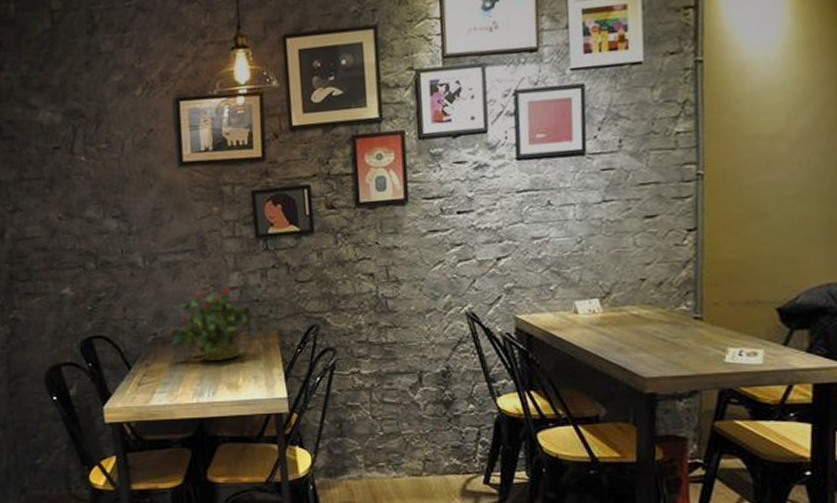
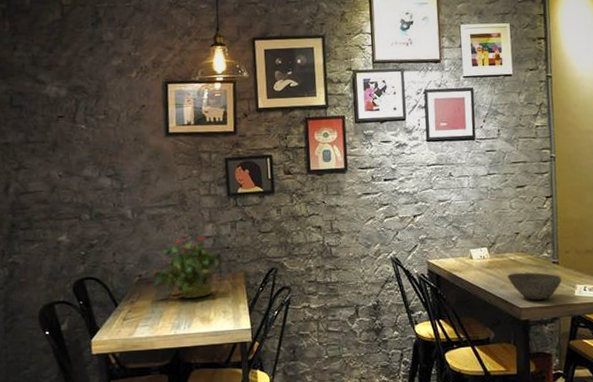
bowl: none [626,331,706,369] -> present [507,272,561,301]

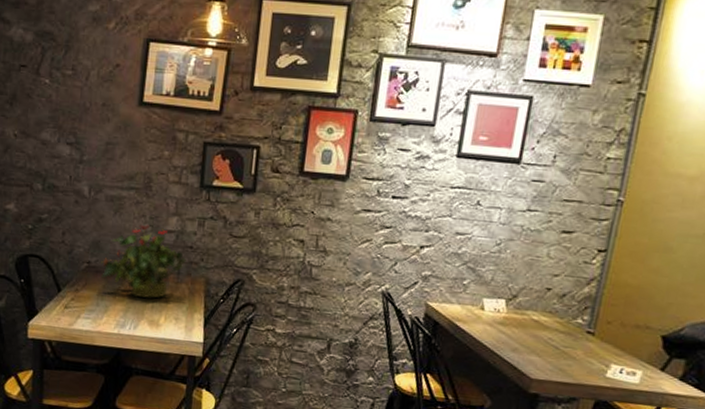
bowl: present [507,272,561,301] -> none [523,336,593,375]

